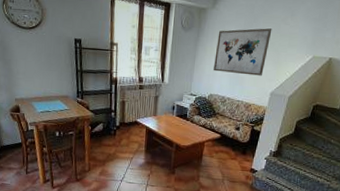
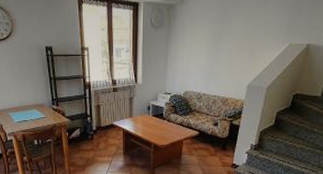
wall art: present [213,28,272,76] -> none [187,19,245,69]

